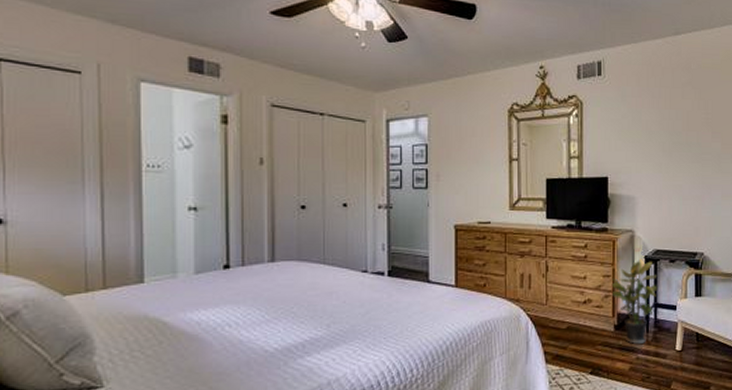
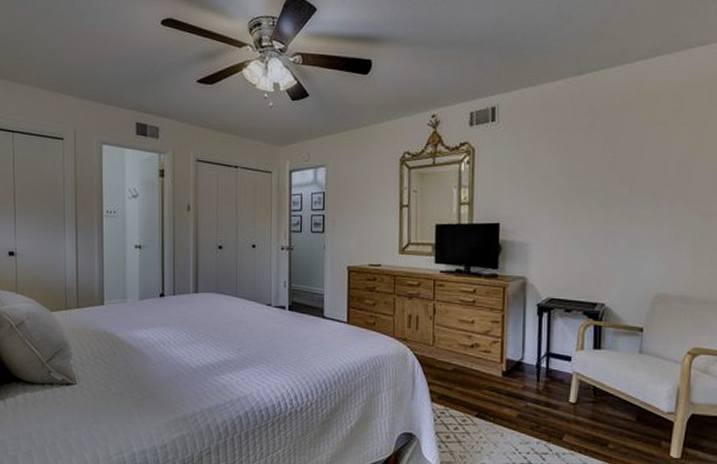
potted plant: present [611,258,659,344] -> none [500,306,552,392]

